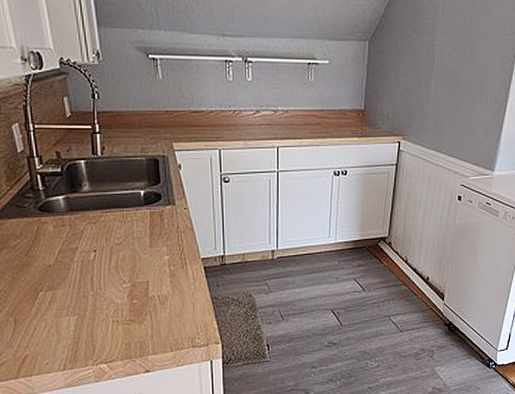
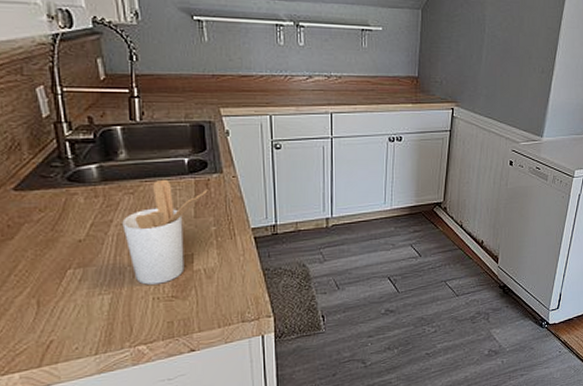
utensil holder: none [86,210,162,308] -> present [122,179,208,285]

